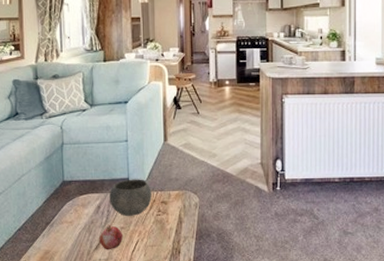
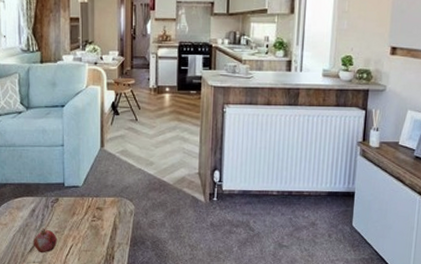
bowl: present [109,179,152,216] -> none [44,184,87,221]

